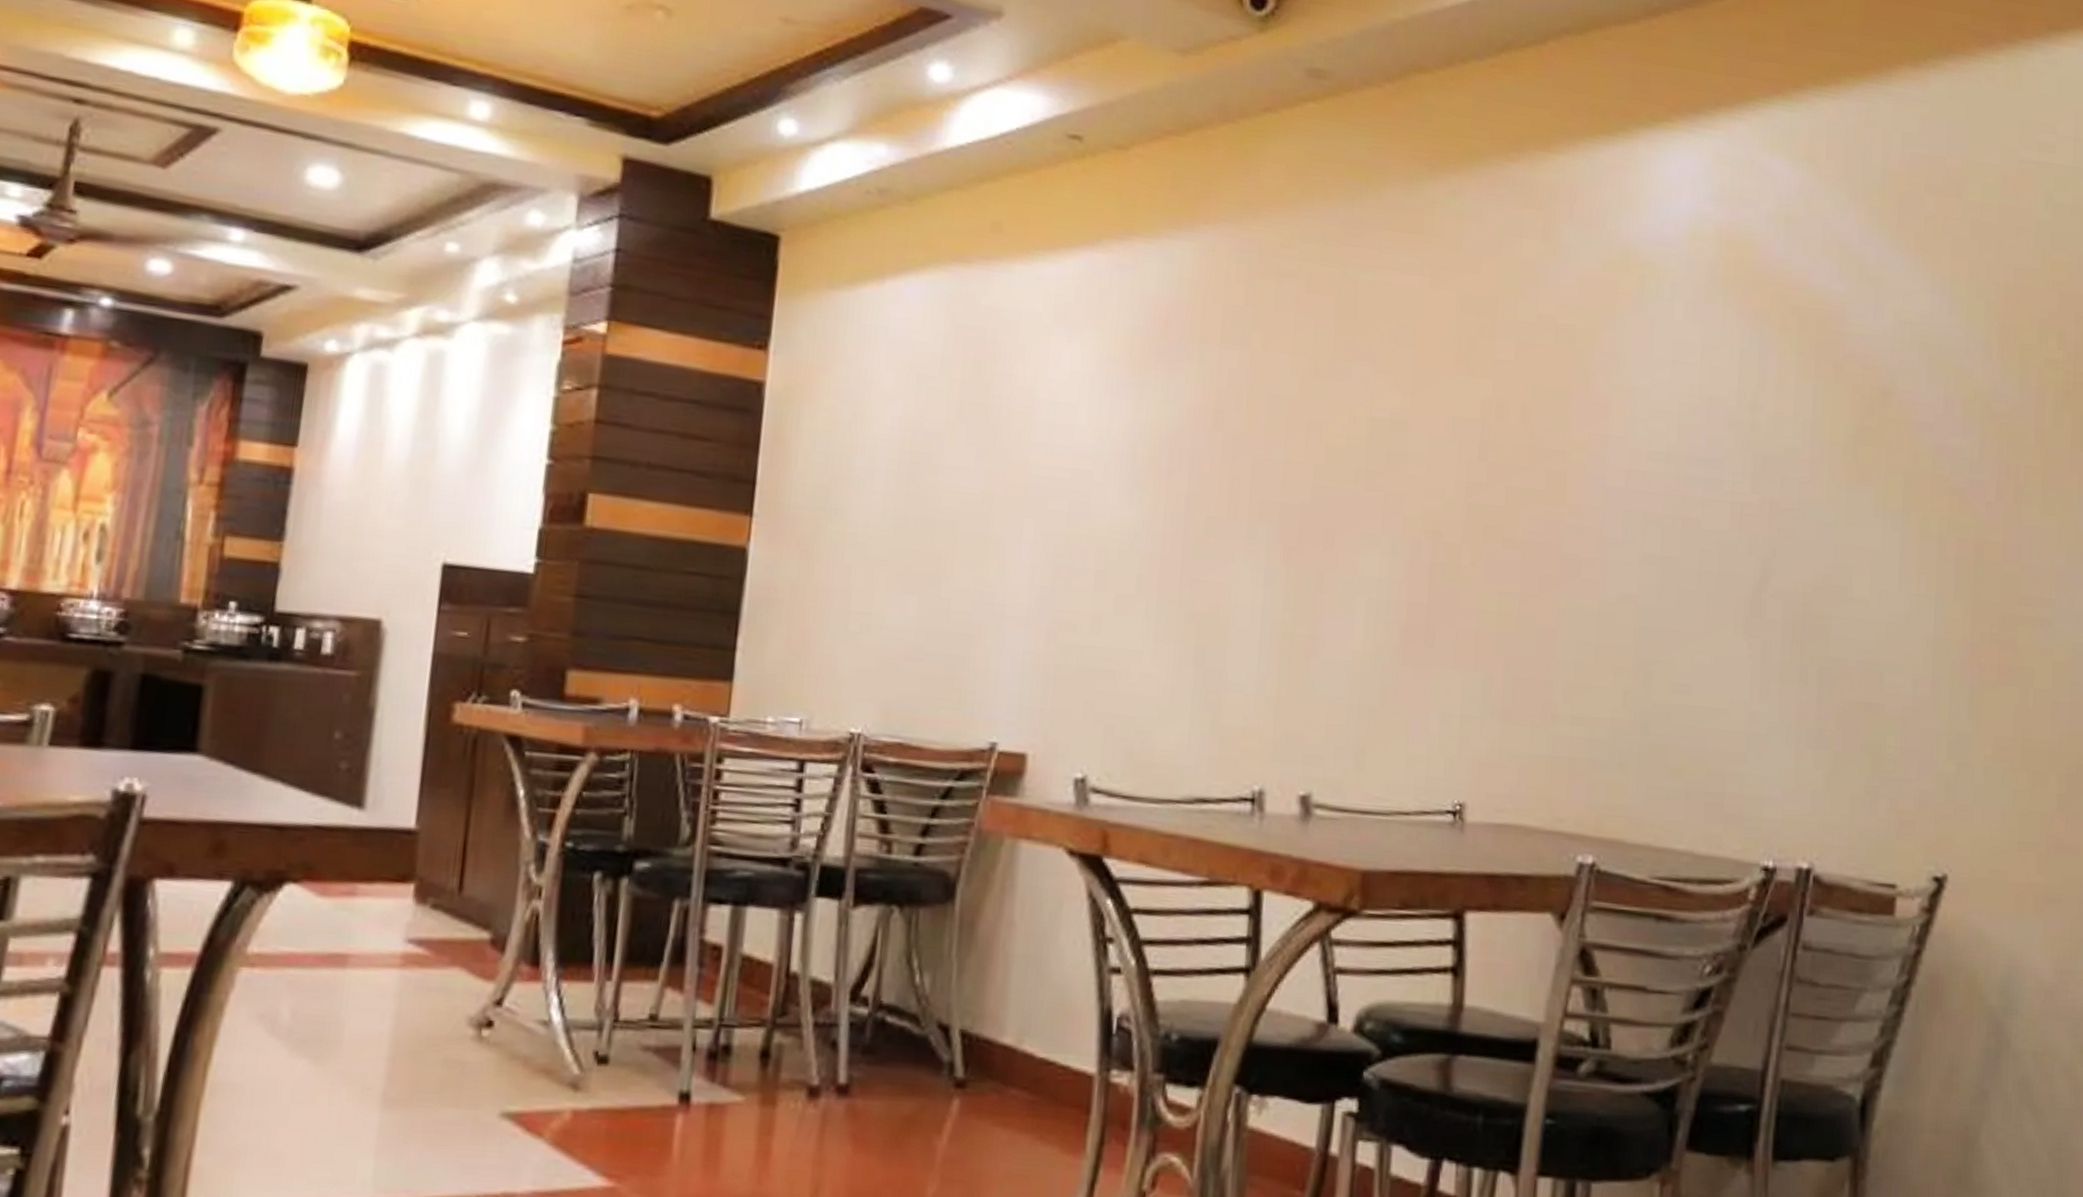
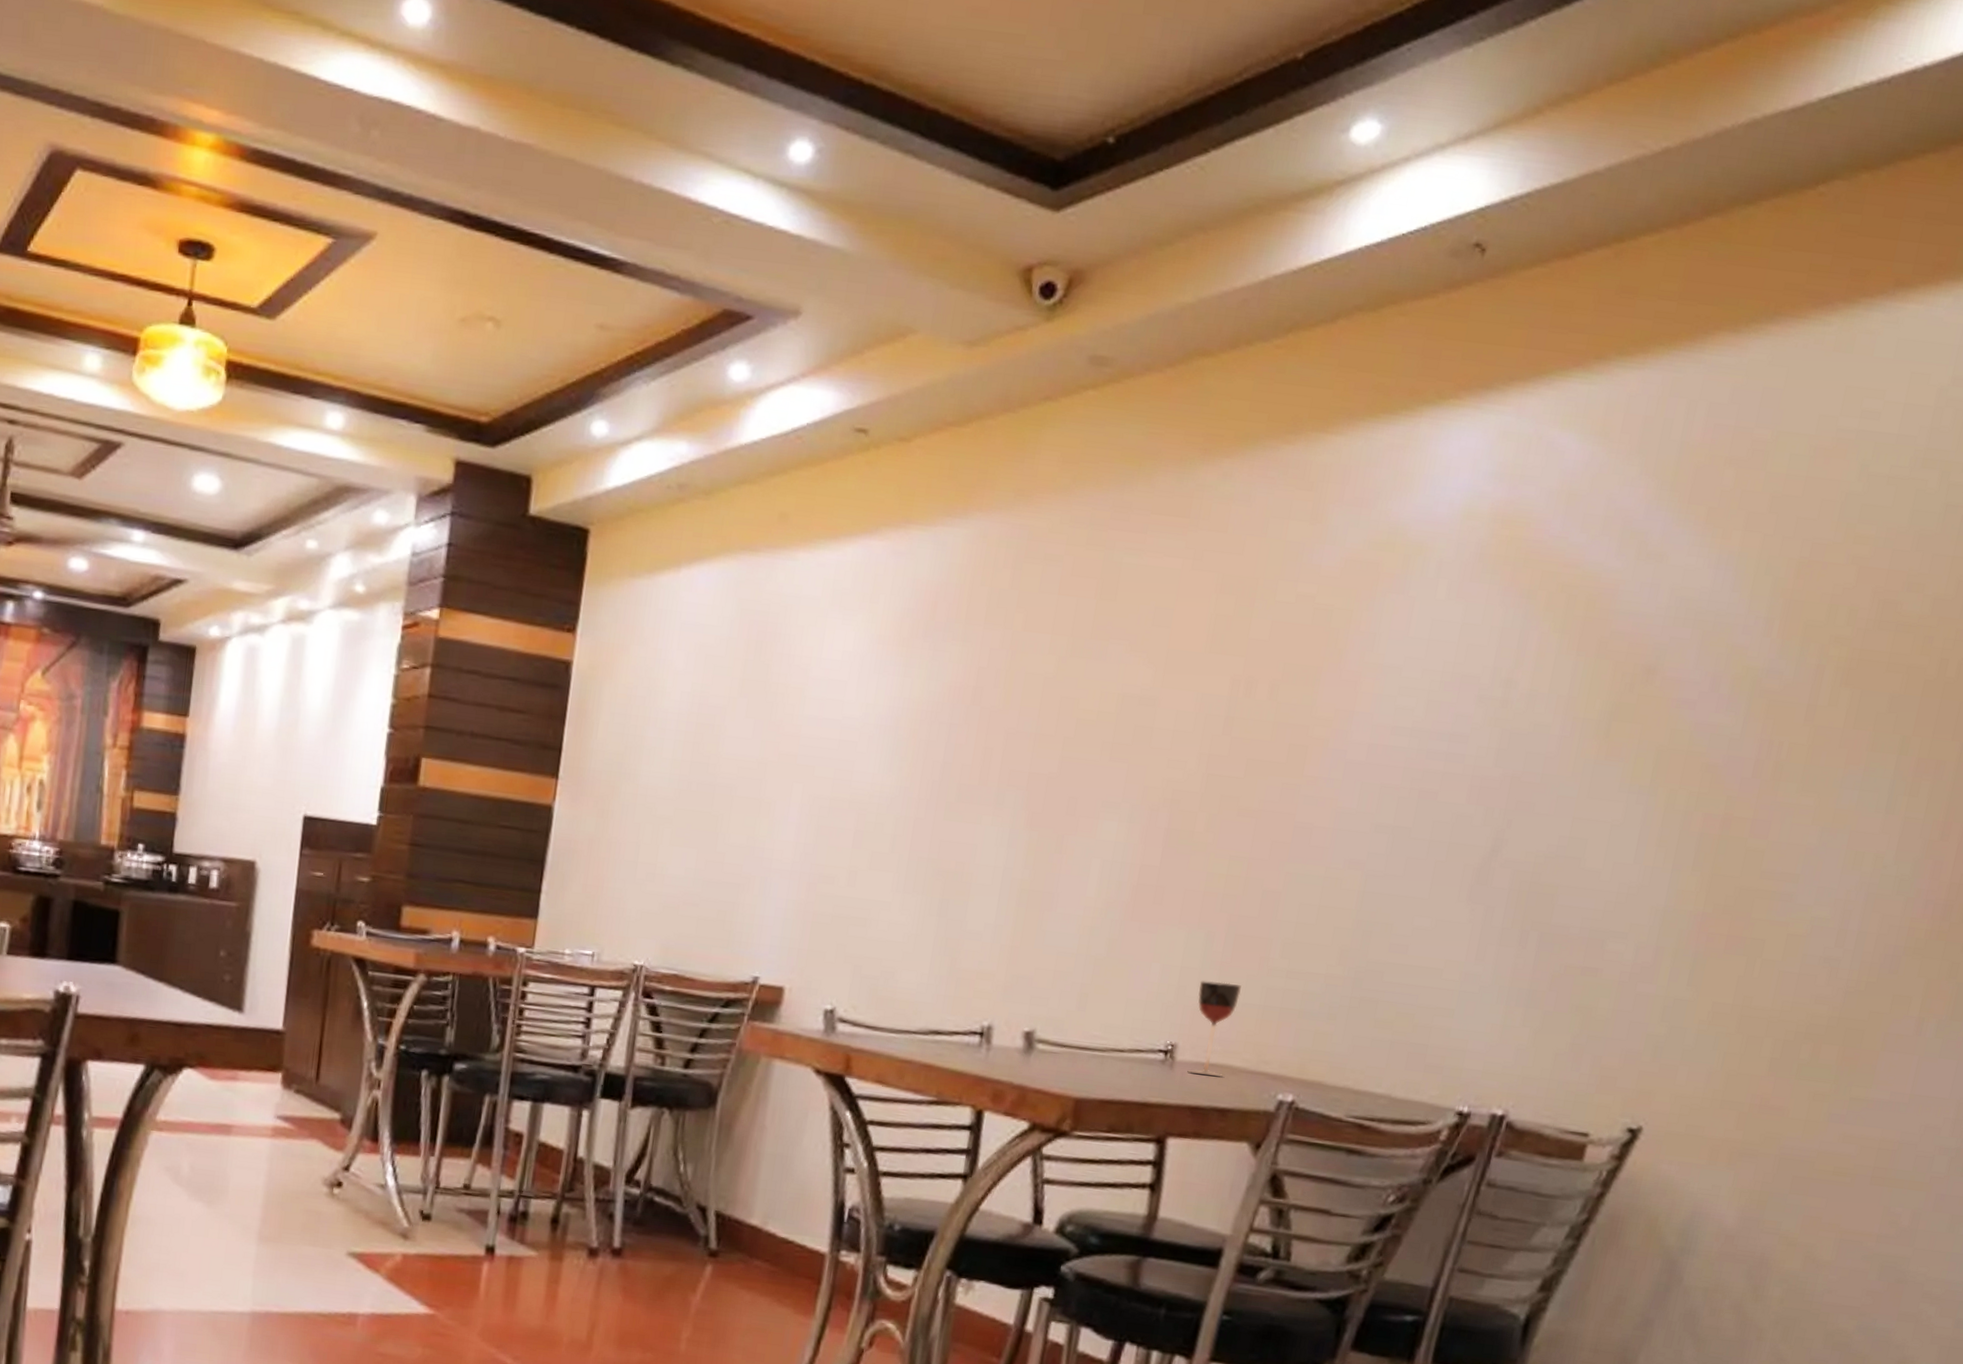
wineglass: none [1479,730,1527,840] -> present [1187,980,1241,1078]

